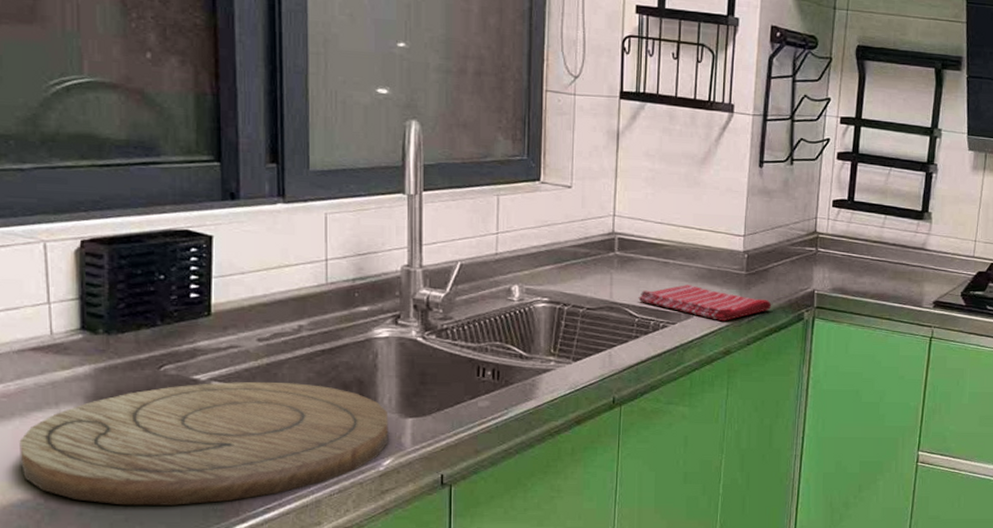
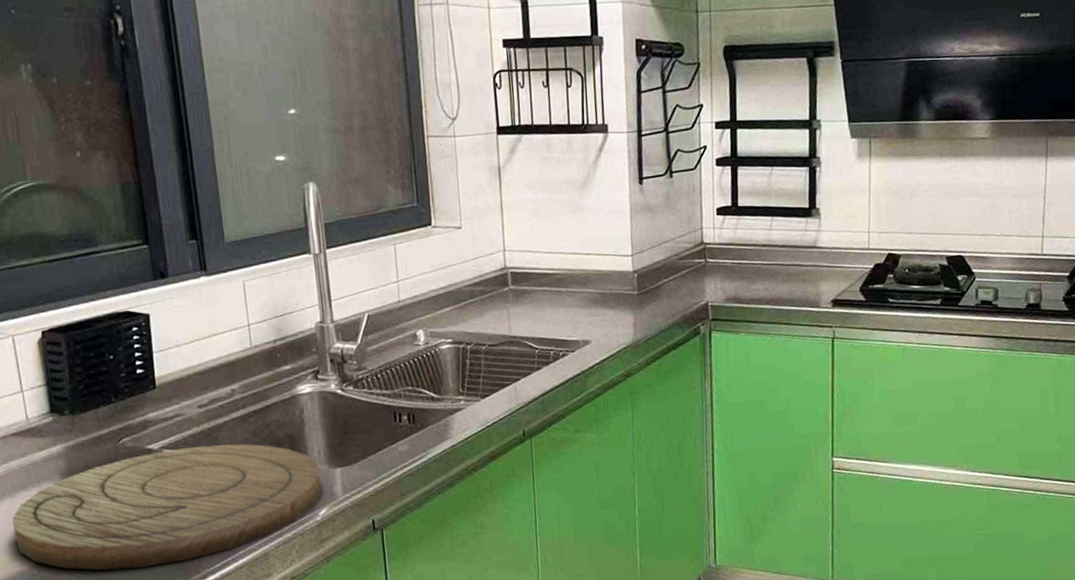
dish towel: present [638,285,772,322] -> none [536,311,667,344]

